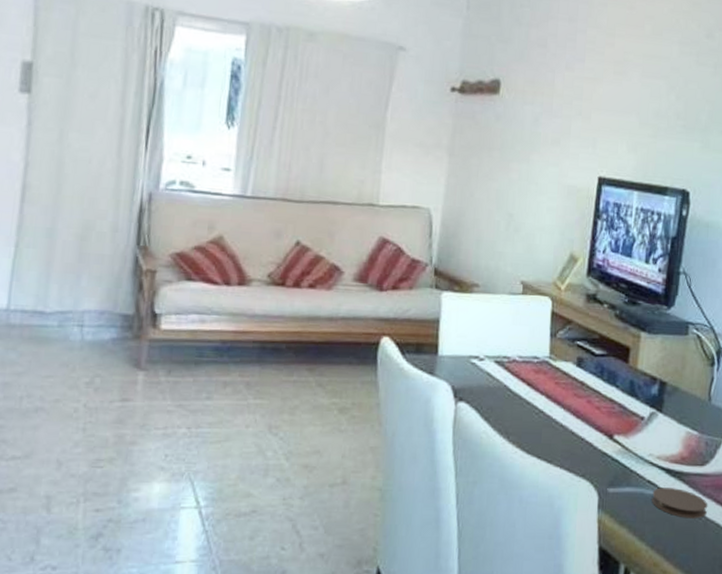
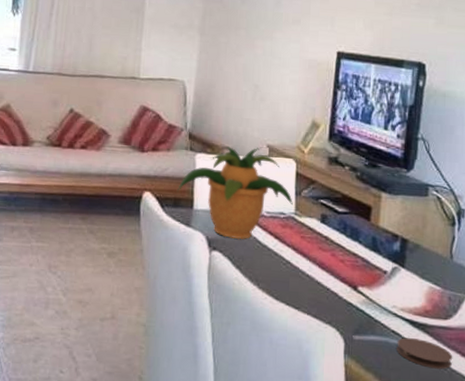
potted plant: none [420,283,548,389] -> present [177,146,293,240]

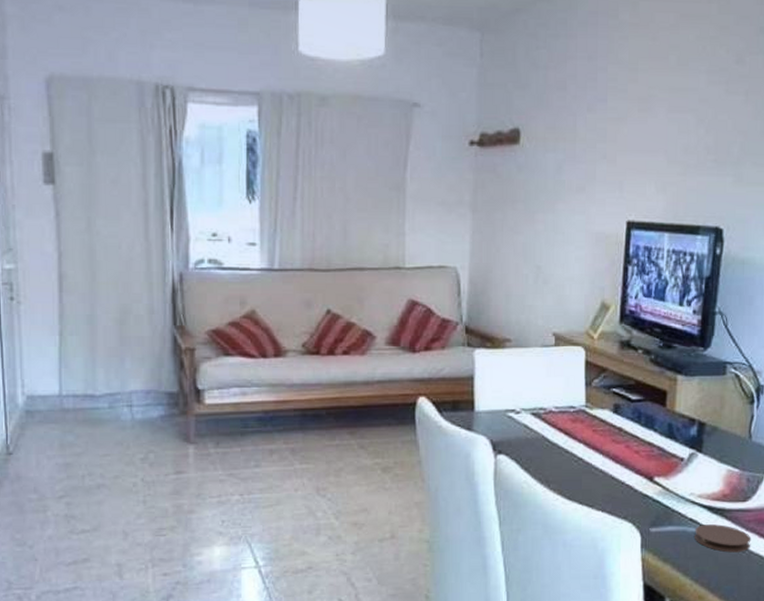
potted plant: present [177,146,293,240] -> none [456,336,583,440]

